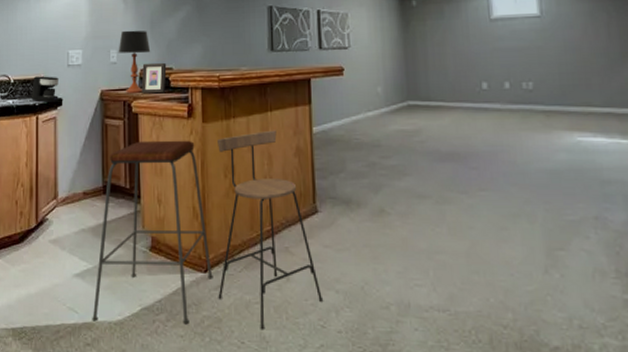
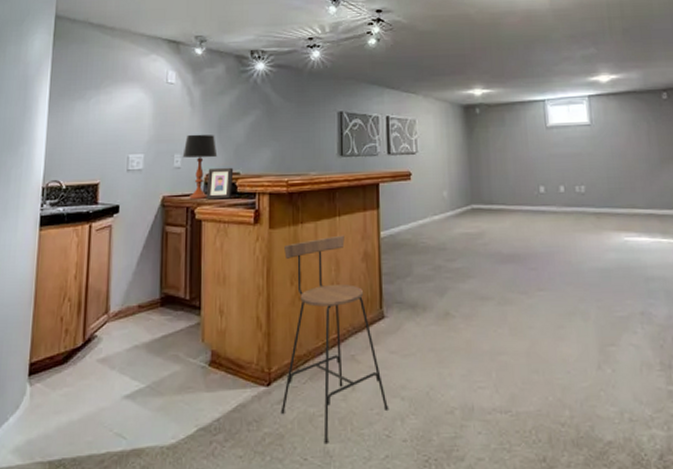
coffee maker: present [17,76,63,102] -> none [69,181,121,210]
bar stool: present [92,140,213,325] -> none [142,247,276,447]

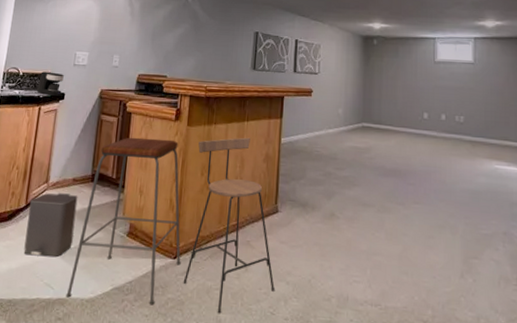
coffee maker: none [69,181,121,210] -> present [23,71,66,96]
pedal bin: none [85,324,146,402] -> present [23,193,78,257]
bar stool: none [142,247,276,447] -> present [66,137,181,305]
table lamp: present [182,134,218,199] -> none [120,39,150,95]
picture frame: present [206,167,234,200] -> none [137,69,162,97]

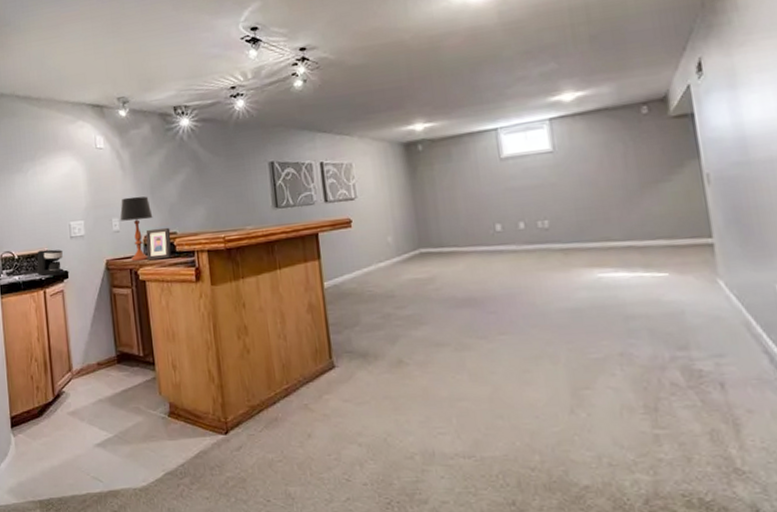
pedal bin: present [23,193,78,257] -> none [58,380,112,450]
bar stool: present [66,137,181,305] -> none [116,304,234,489]
table lamp: none [120,39,150,95] -> present [120,196,153,261]
picture frame: none [137,69,162,97] -> present [145,227,172,261]
bar stool: present [183,137,275,314] -> none [228,287,346,488]

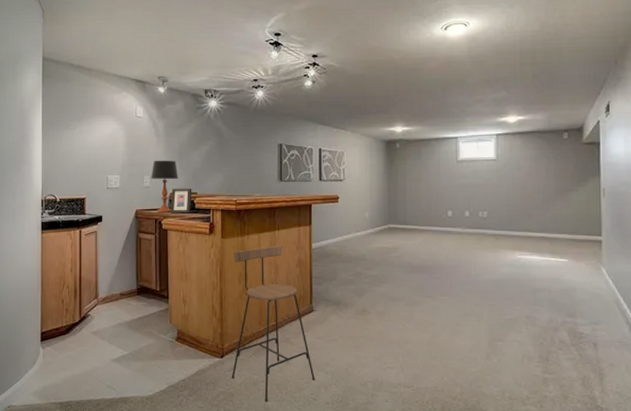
coffee maker: present [23,249,69,277] -> none [63,196,103,219]
bar stool: none [228,287,346,488] -> present [231,245,315,403]

